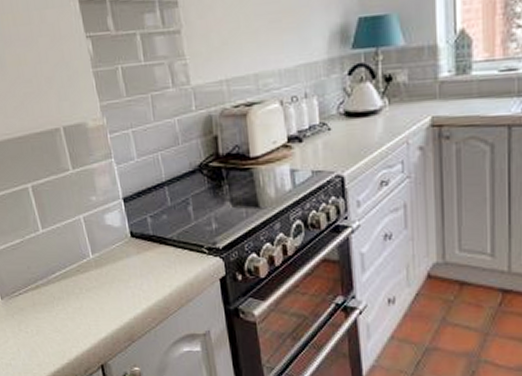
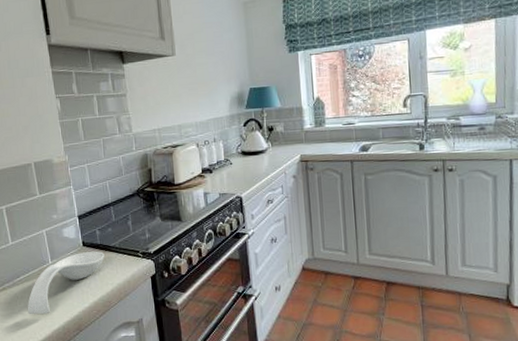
spoon rest: none [66,243,159,320] -> present [27,251,105,315]

